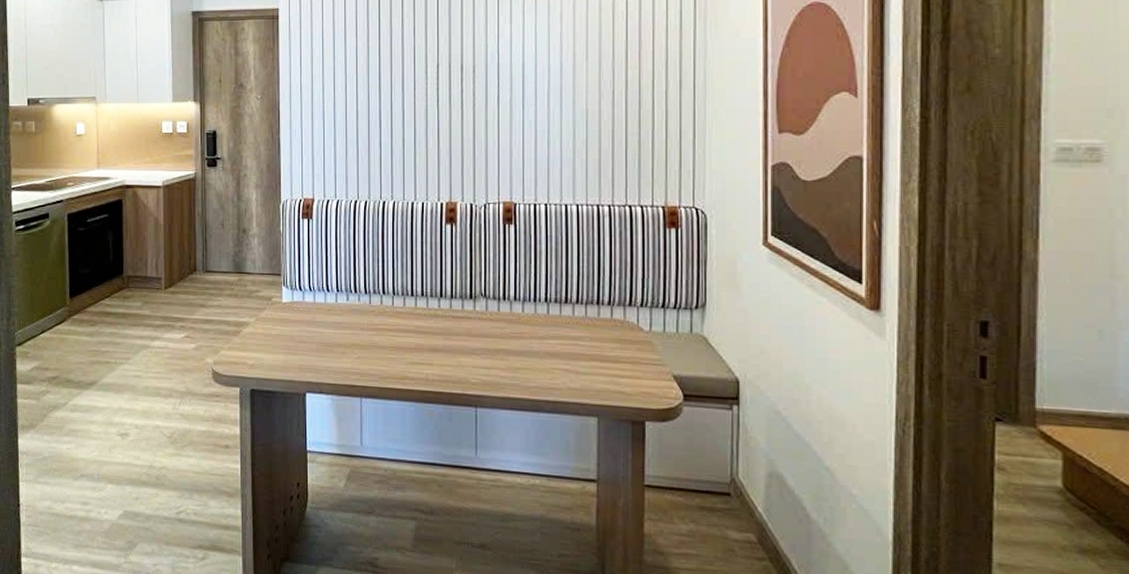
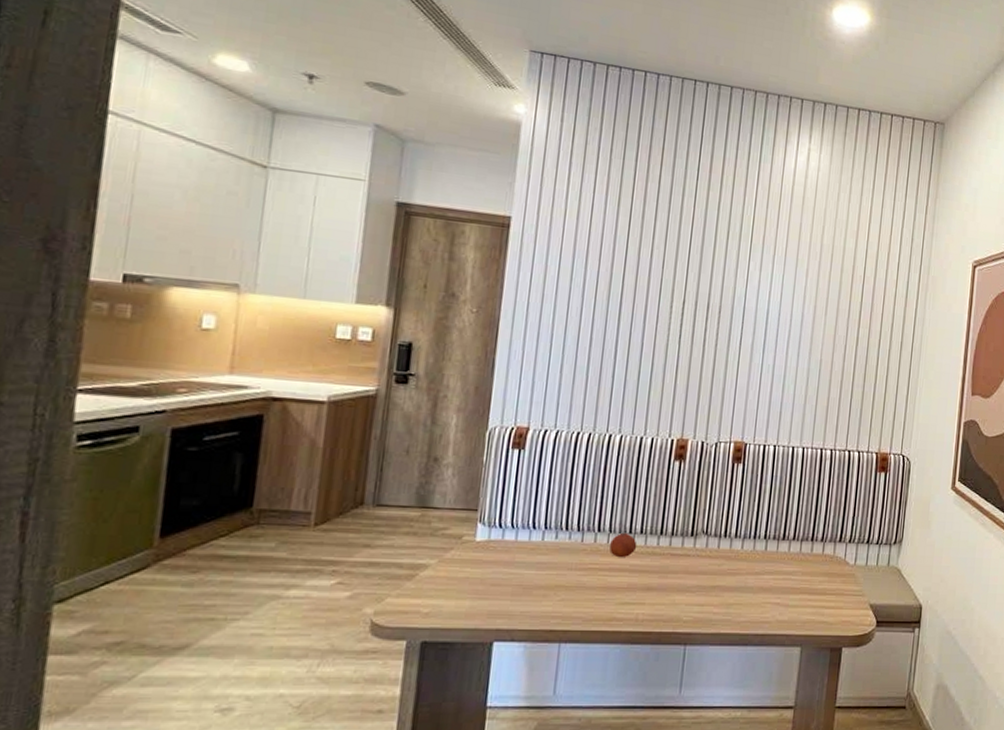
fruit: none [395,295,420,319] -> present [609,532,637,557]

